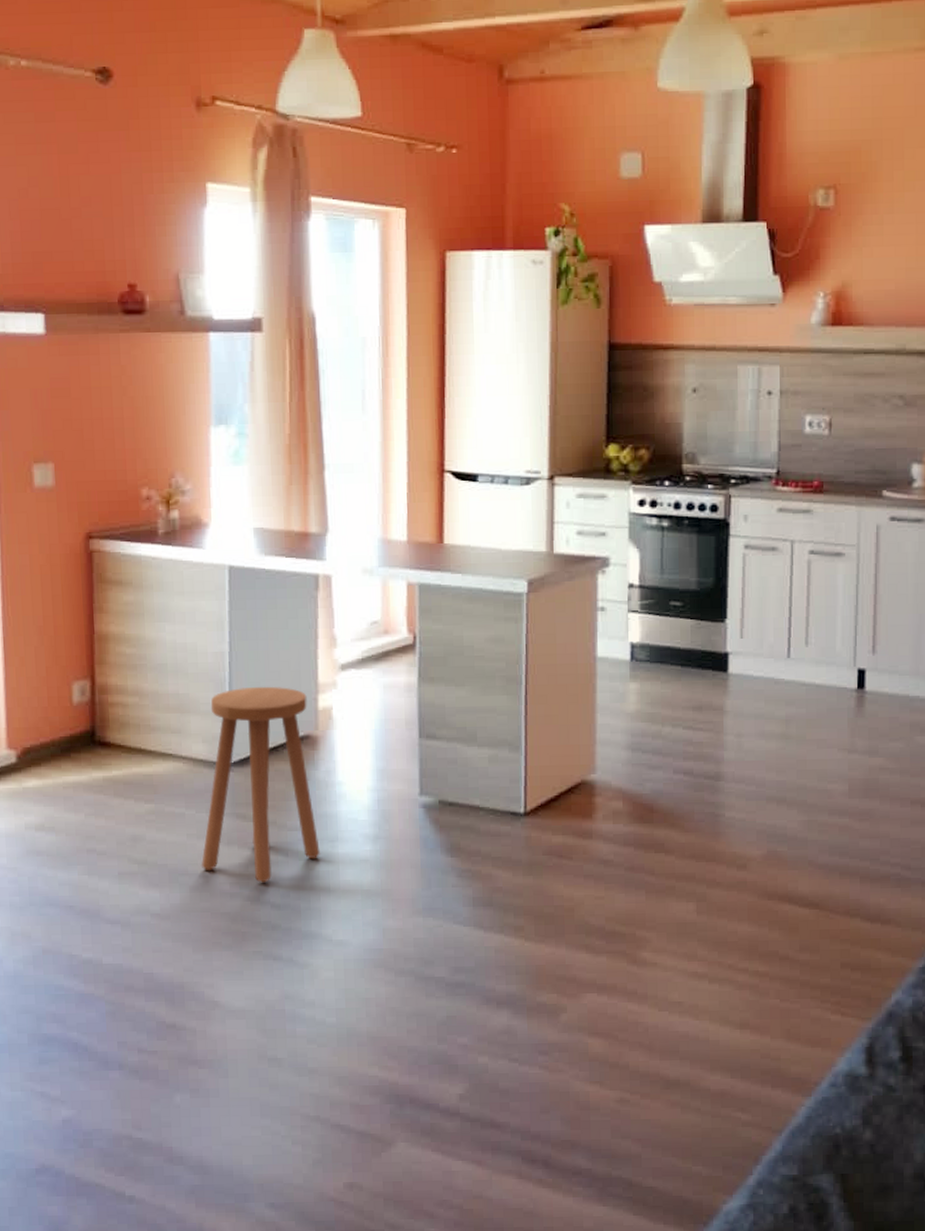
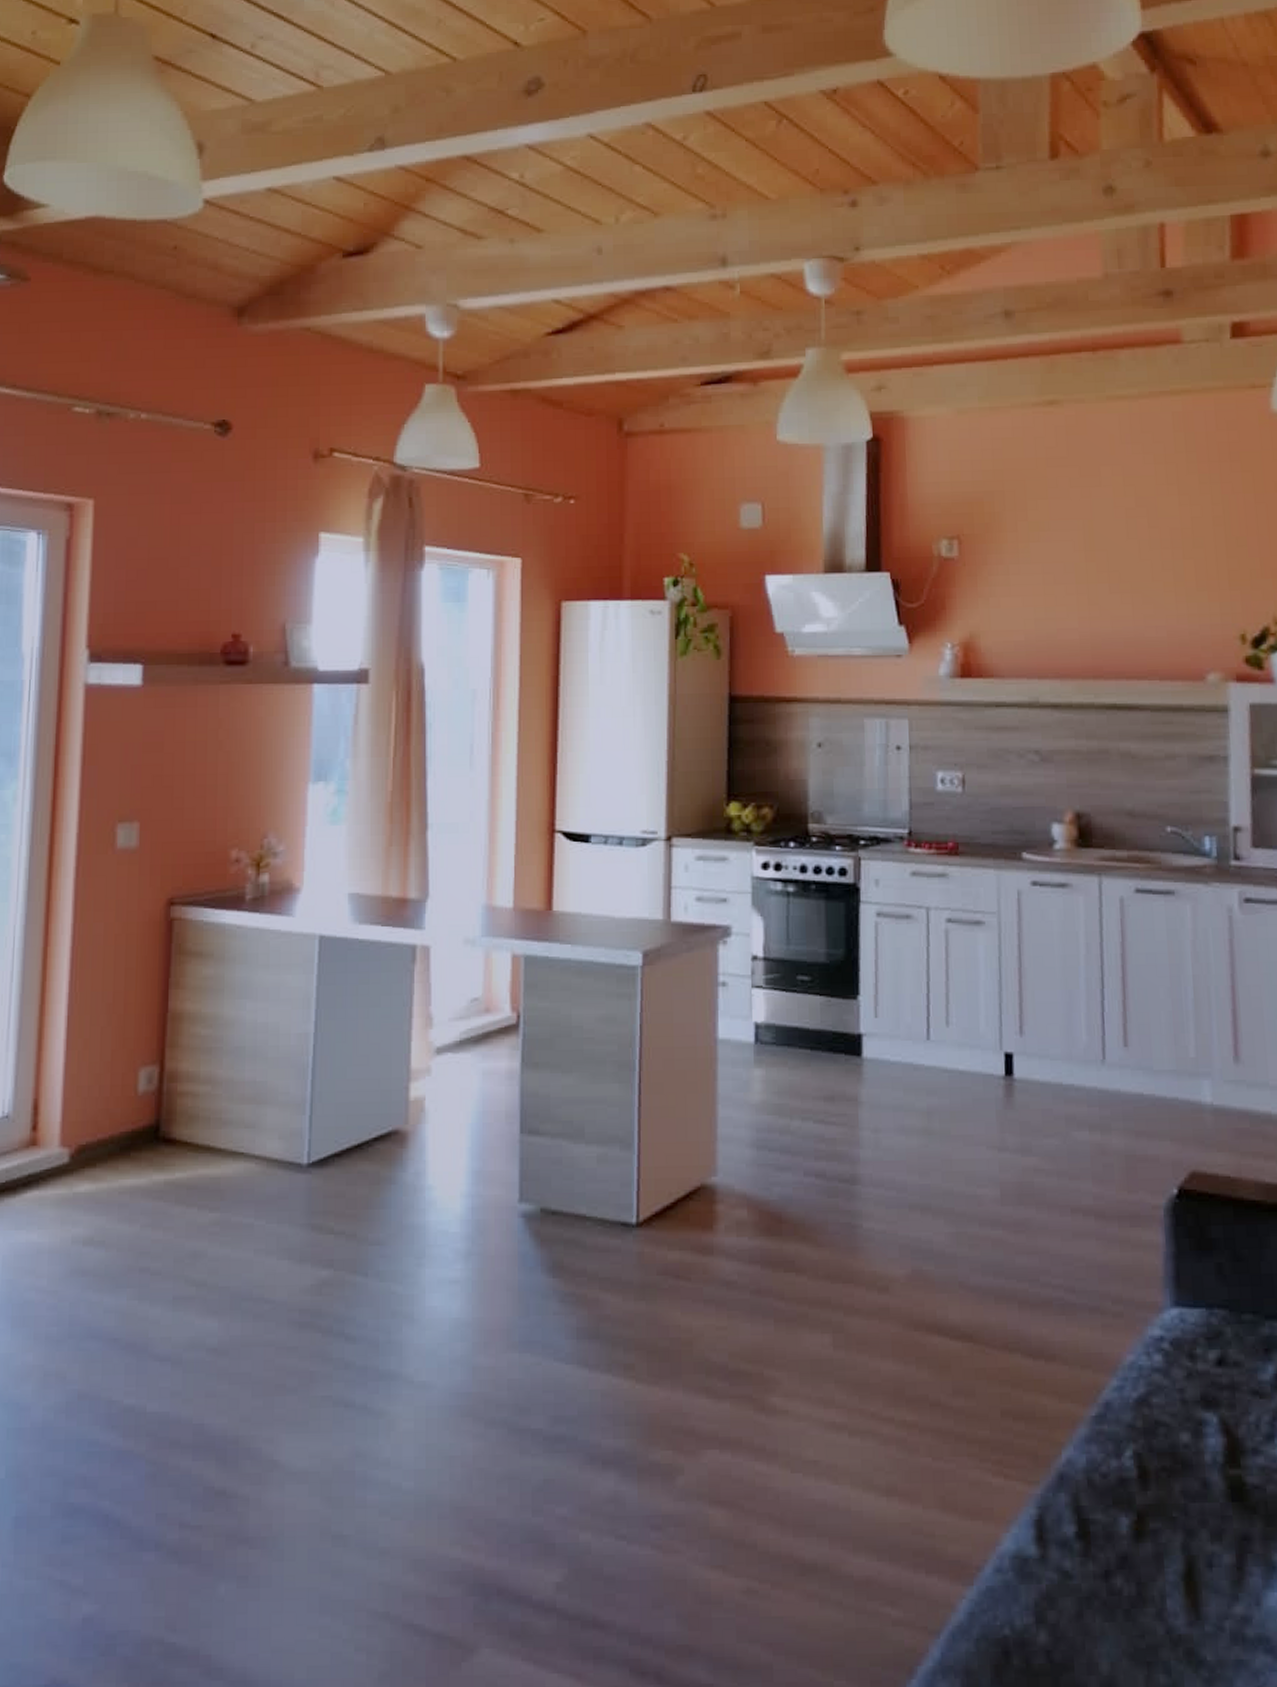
stool: present [200,686,320,883] -> none [267,1073,404,1310]

